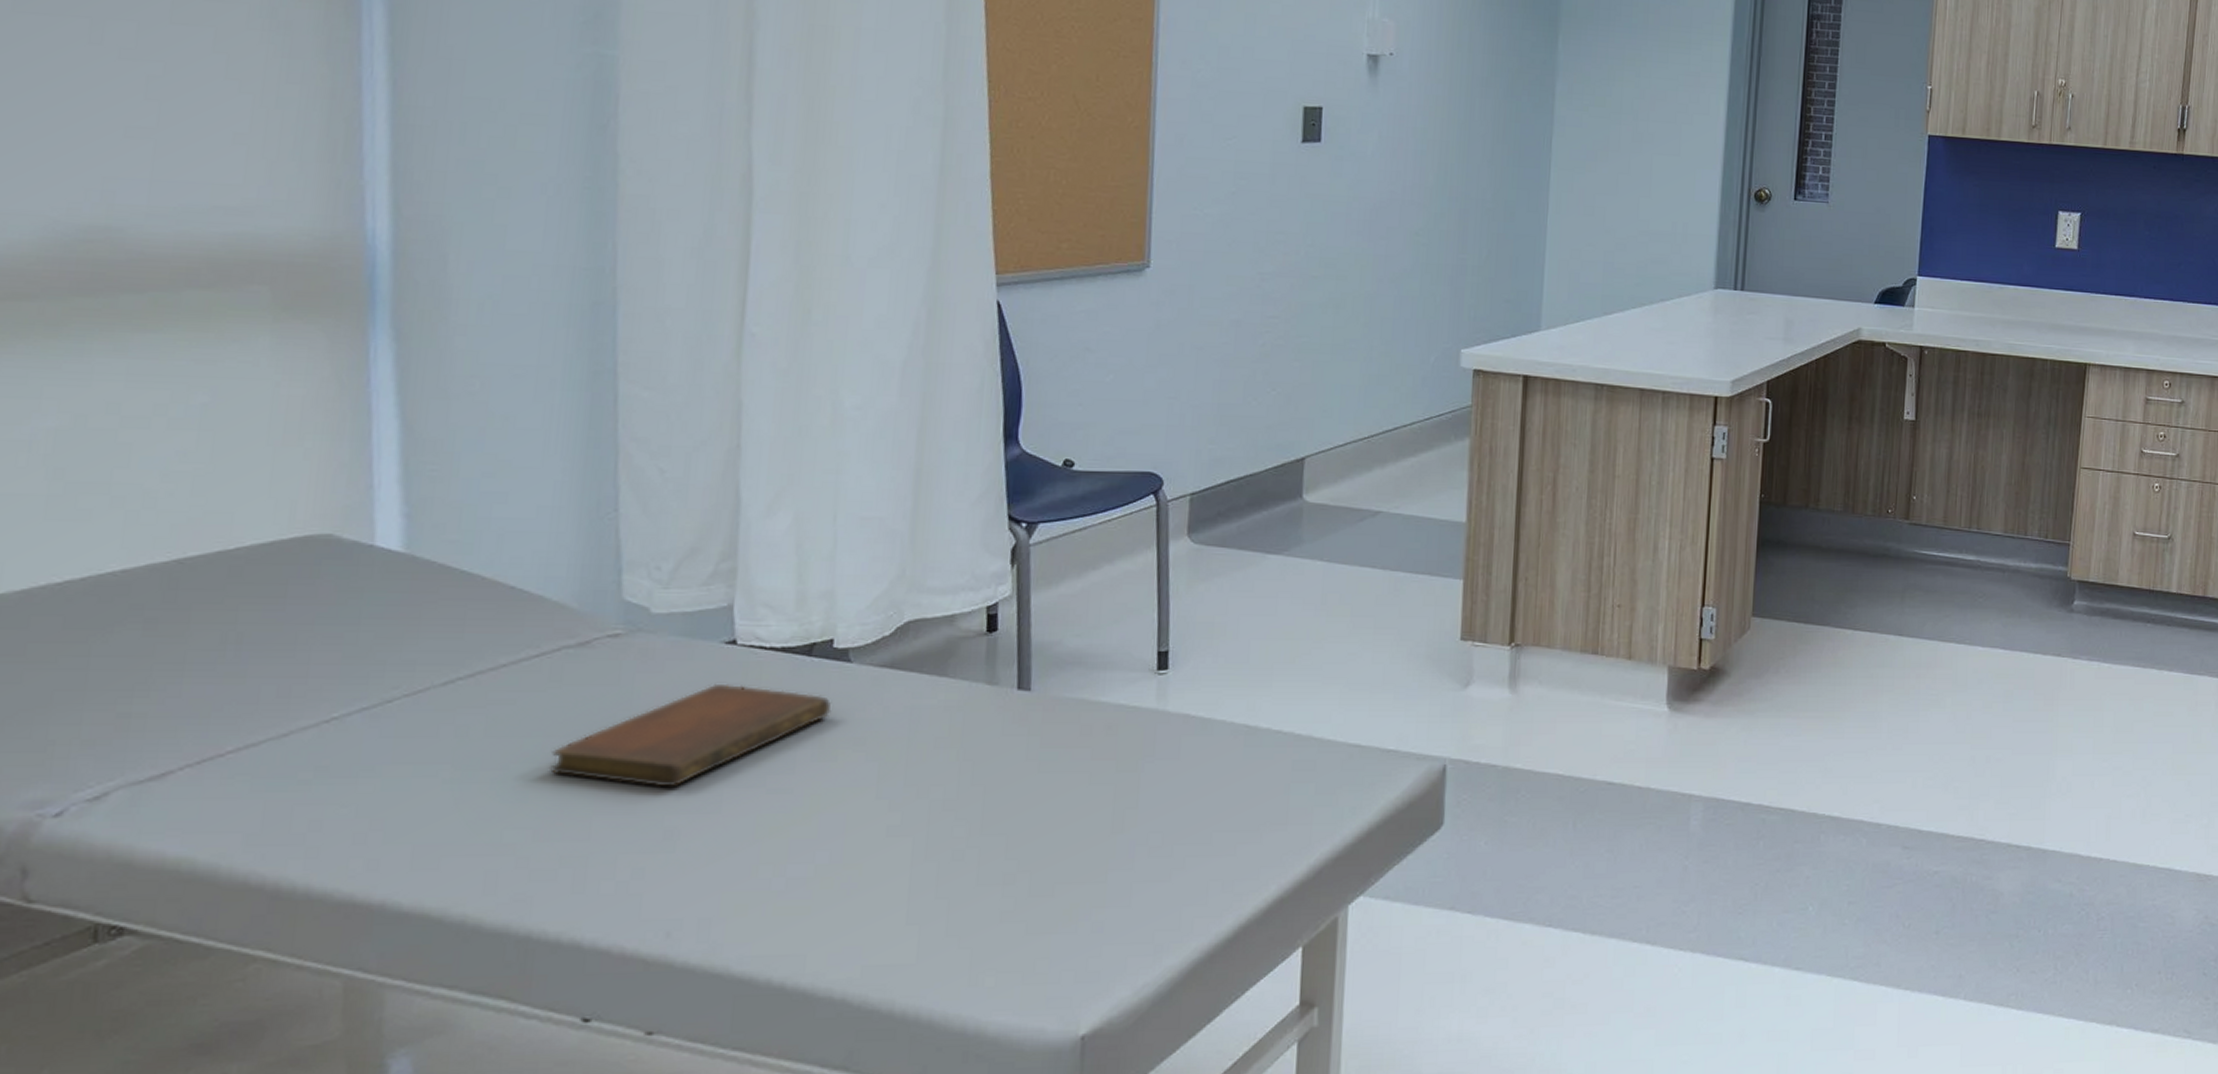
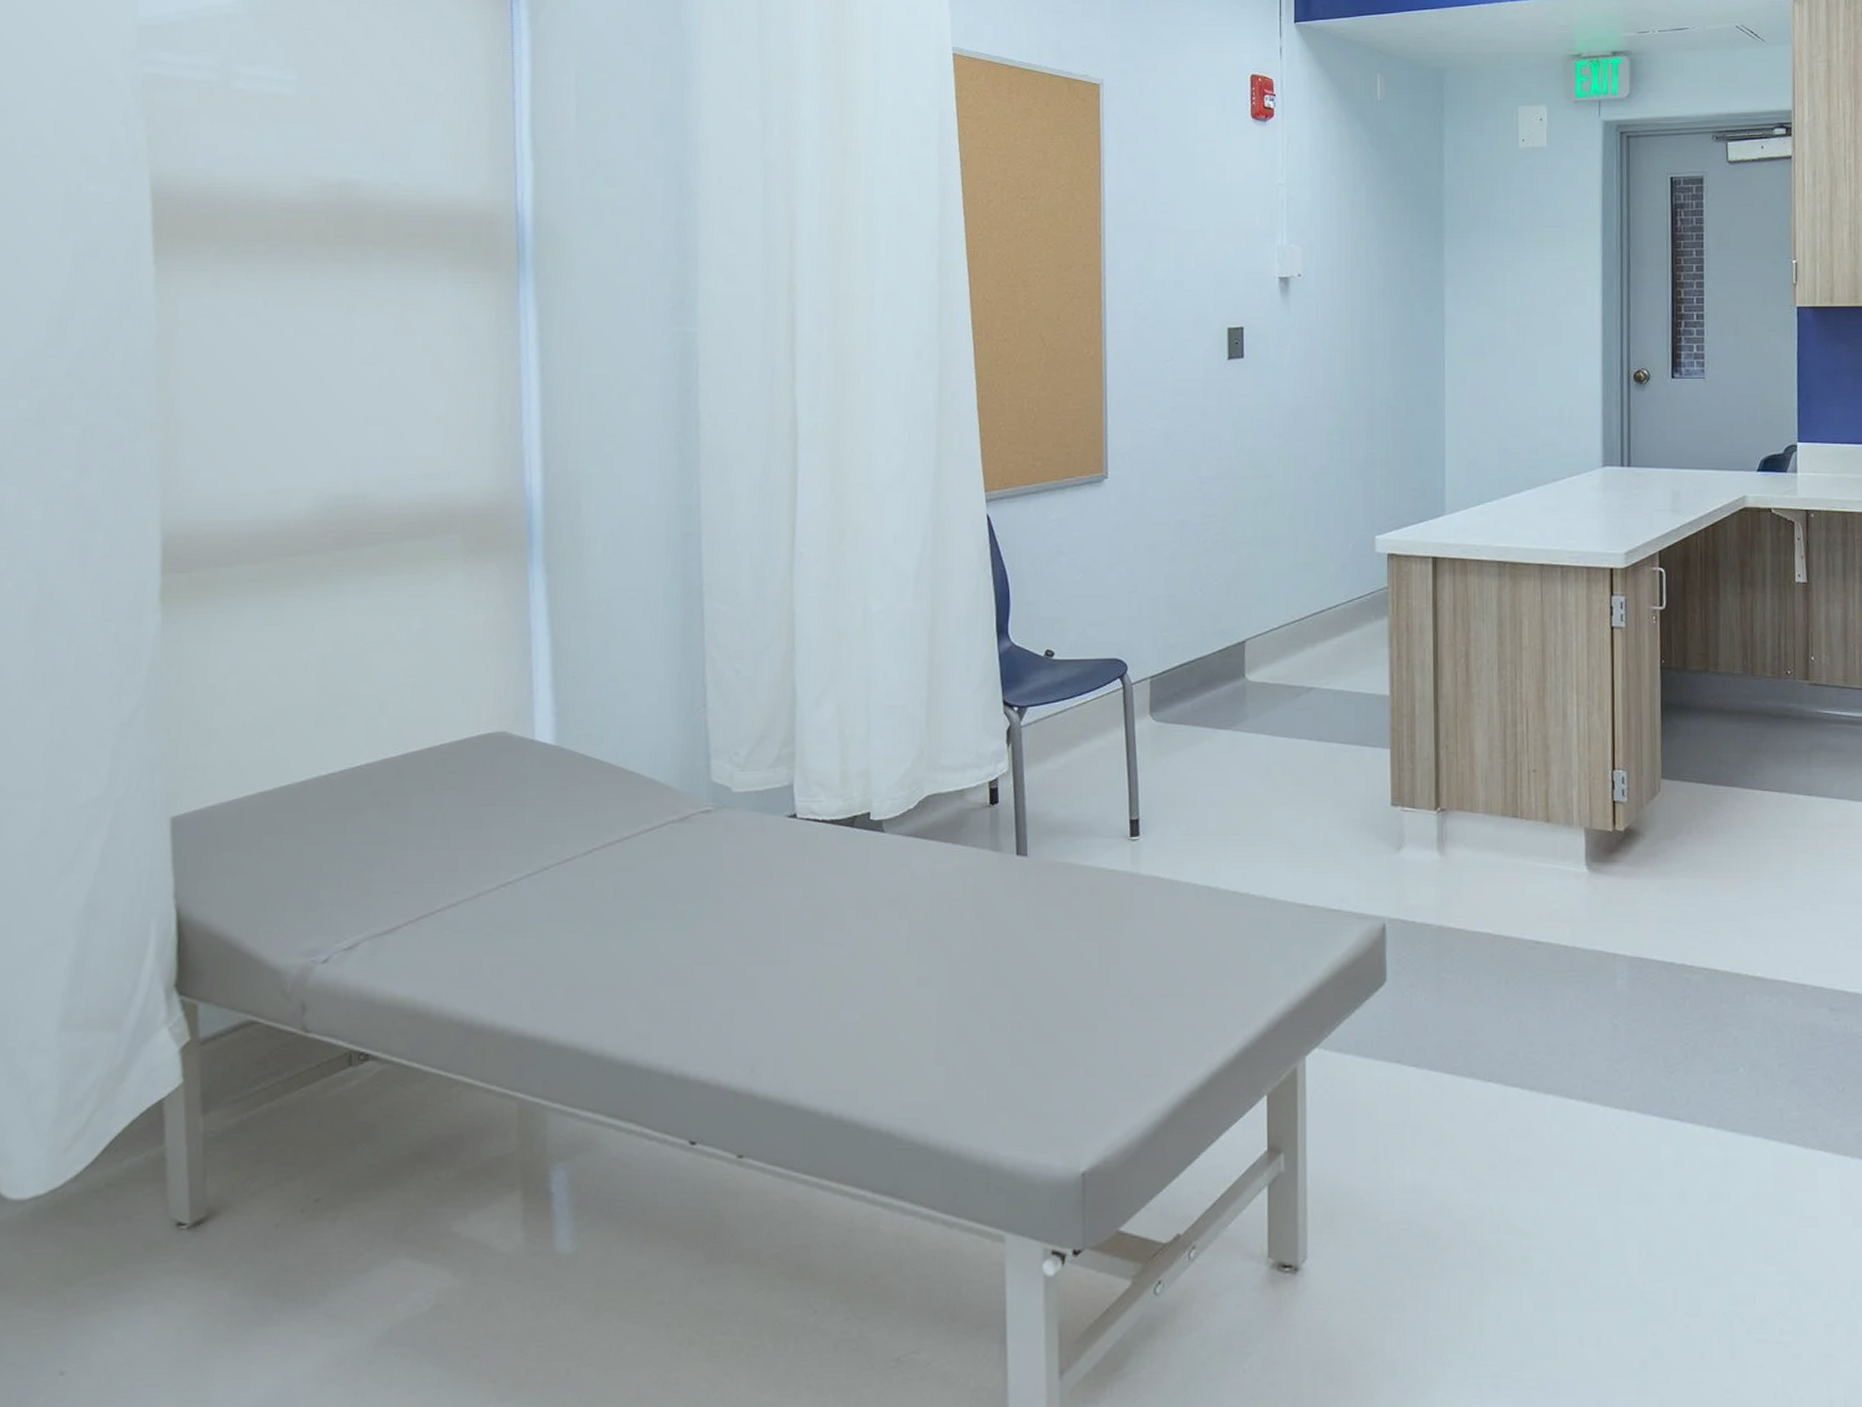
notebook: present [548,683,832,788] -> none [660,851,871,942]

